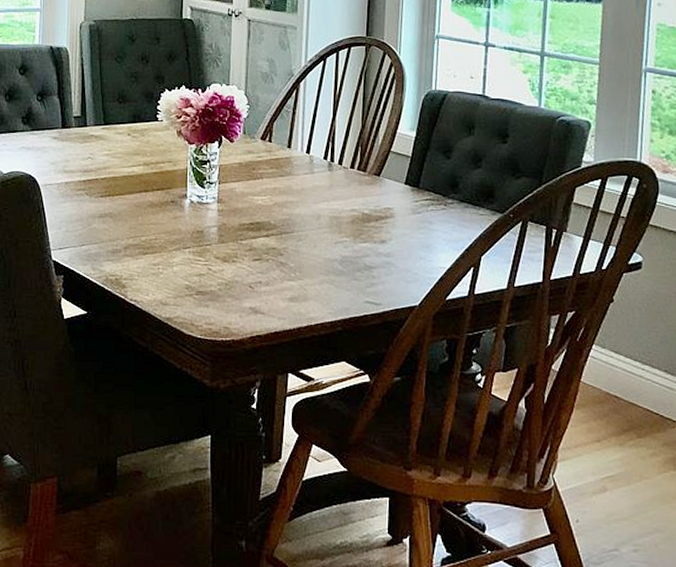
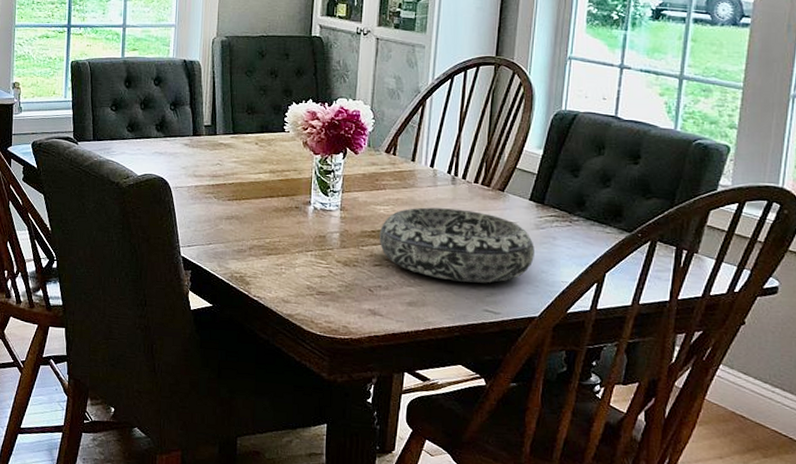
decorative bowl: none [257,196,412,273] -> present [379,207,534,283]

